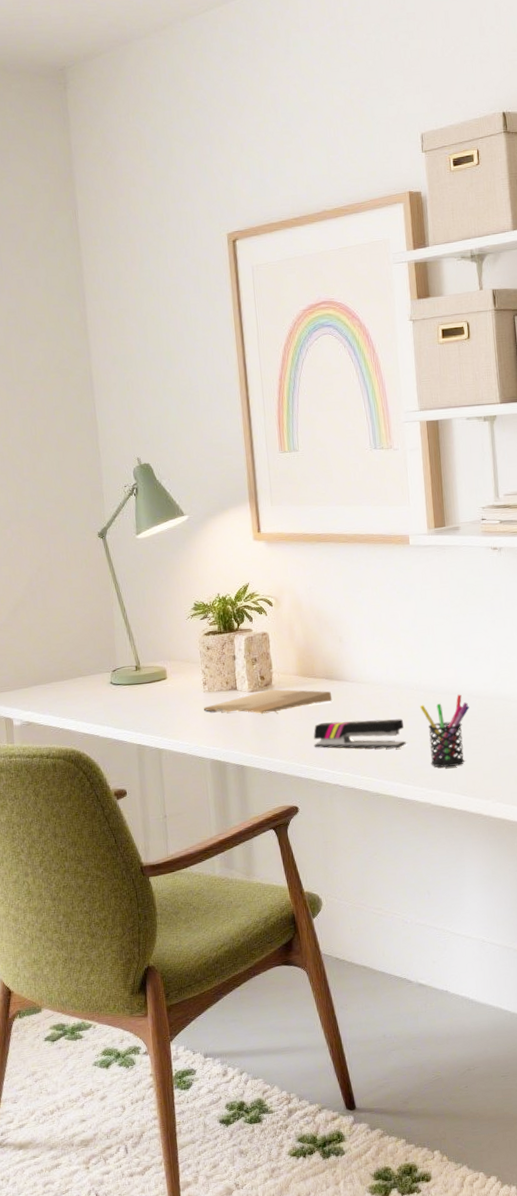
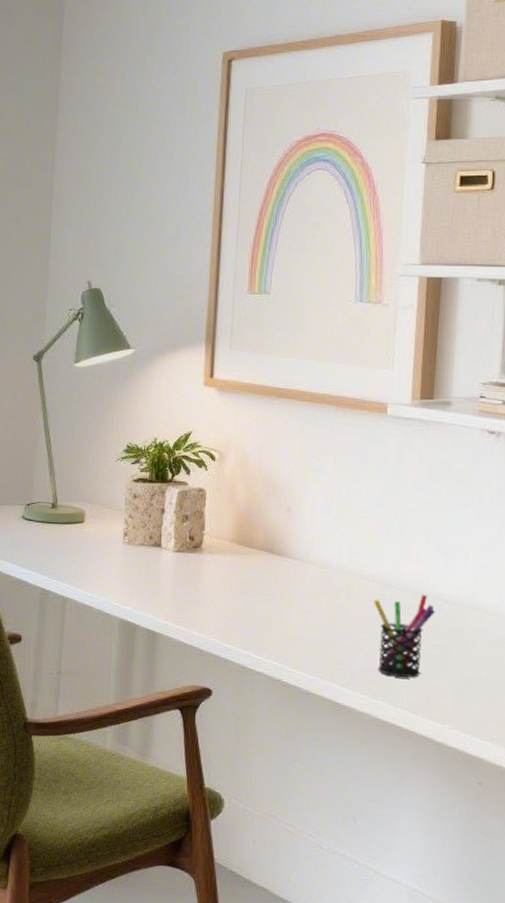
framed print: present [203,689,333,714] -> none [119,552,270,581]
stapler: present [313,719,406,749] -> none [240,600,351,644]

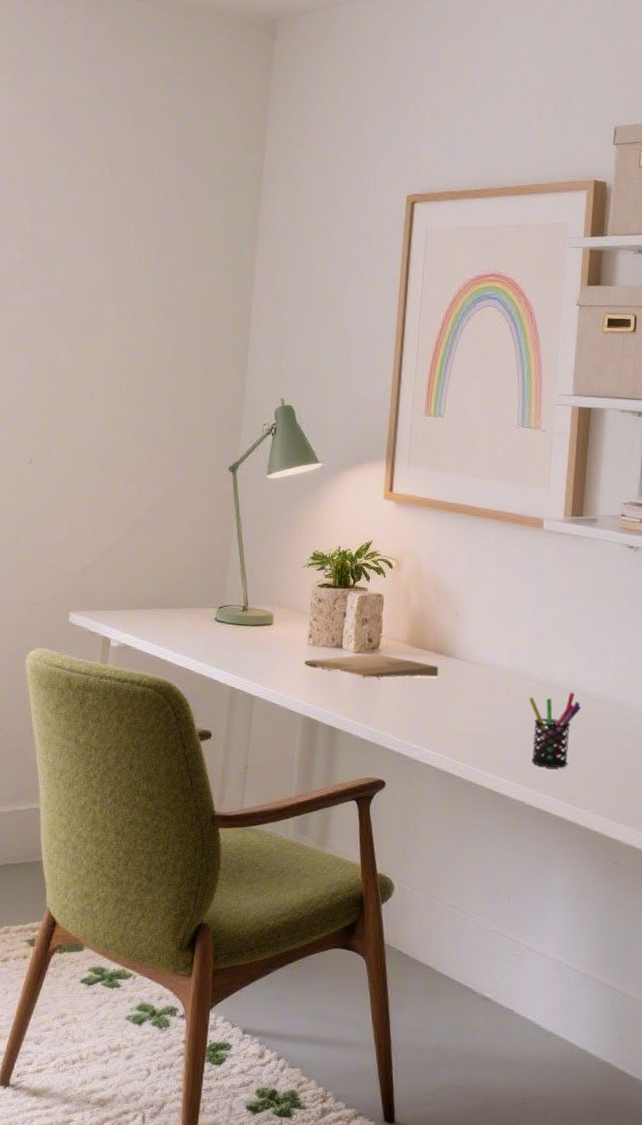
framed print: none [119,552,270,581] -> present [304,653,439,680]

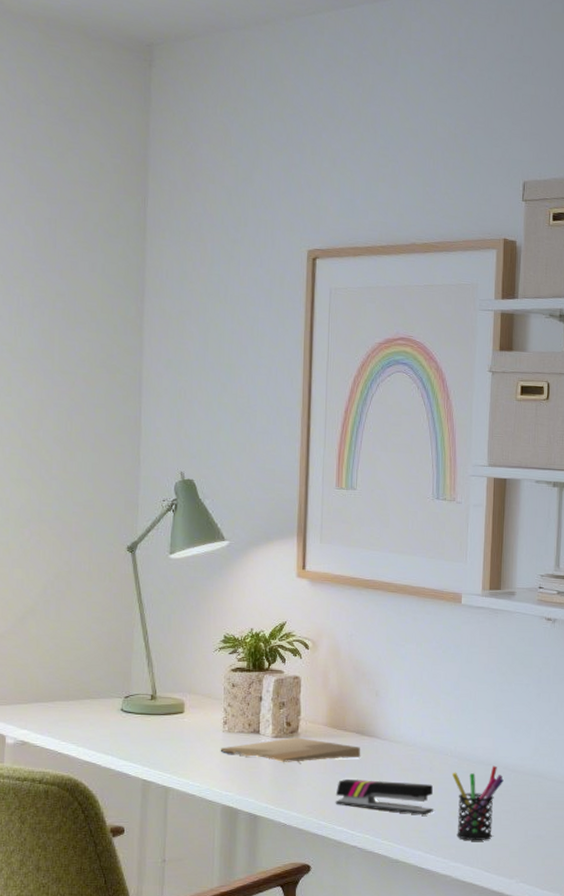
stapler: none [412,698,509,738] -> present [335,780,433,814]

